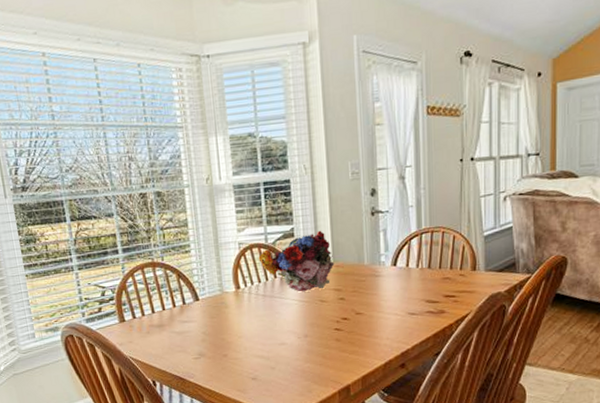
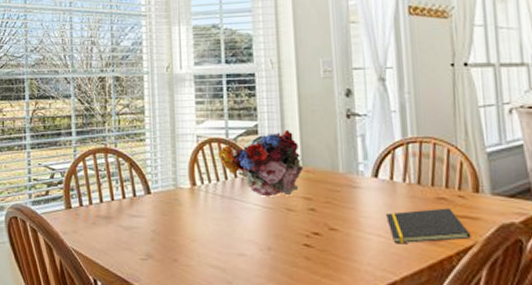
notepad: none [402,285,468,320] -> present [386,208,472,244]

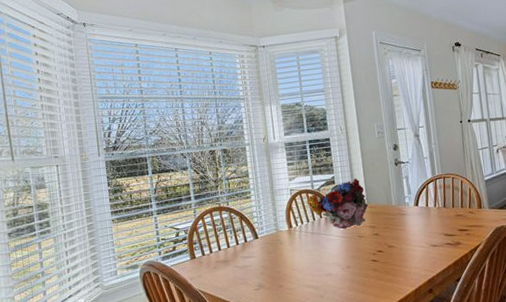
notepad: present [386,208,472,244] -> none [425,221,479,251]

